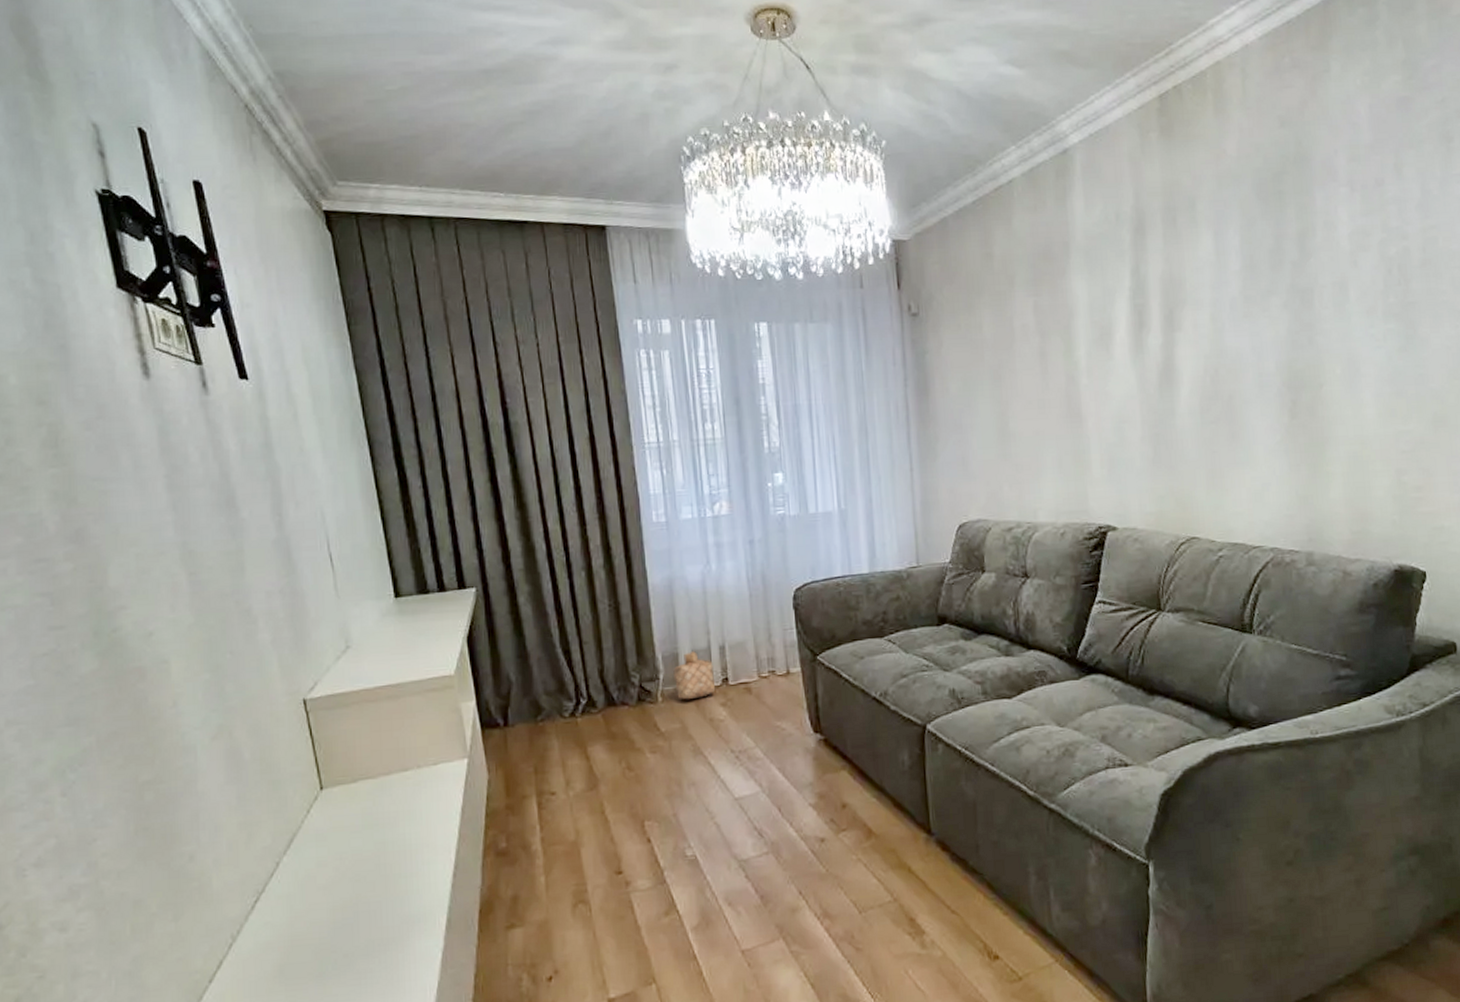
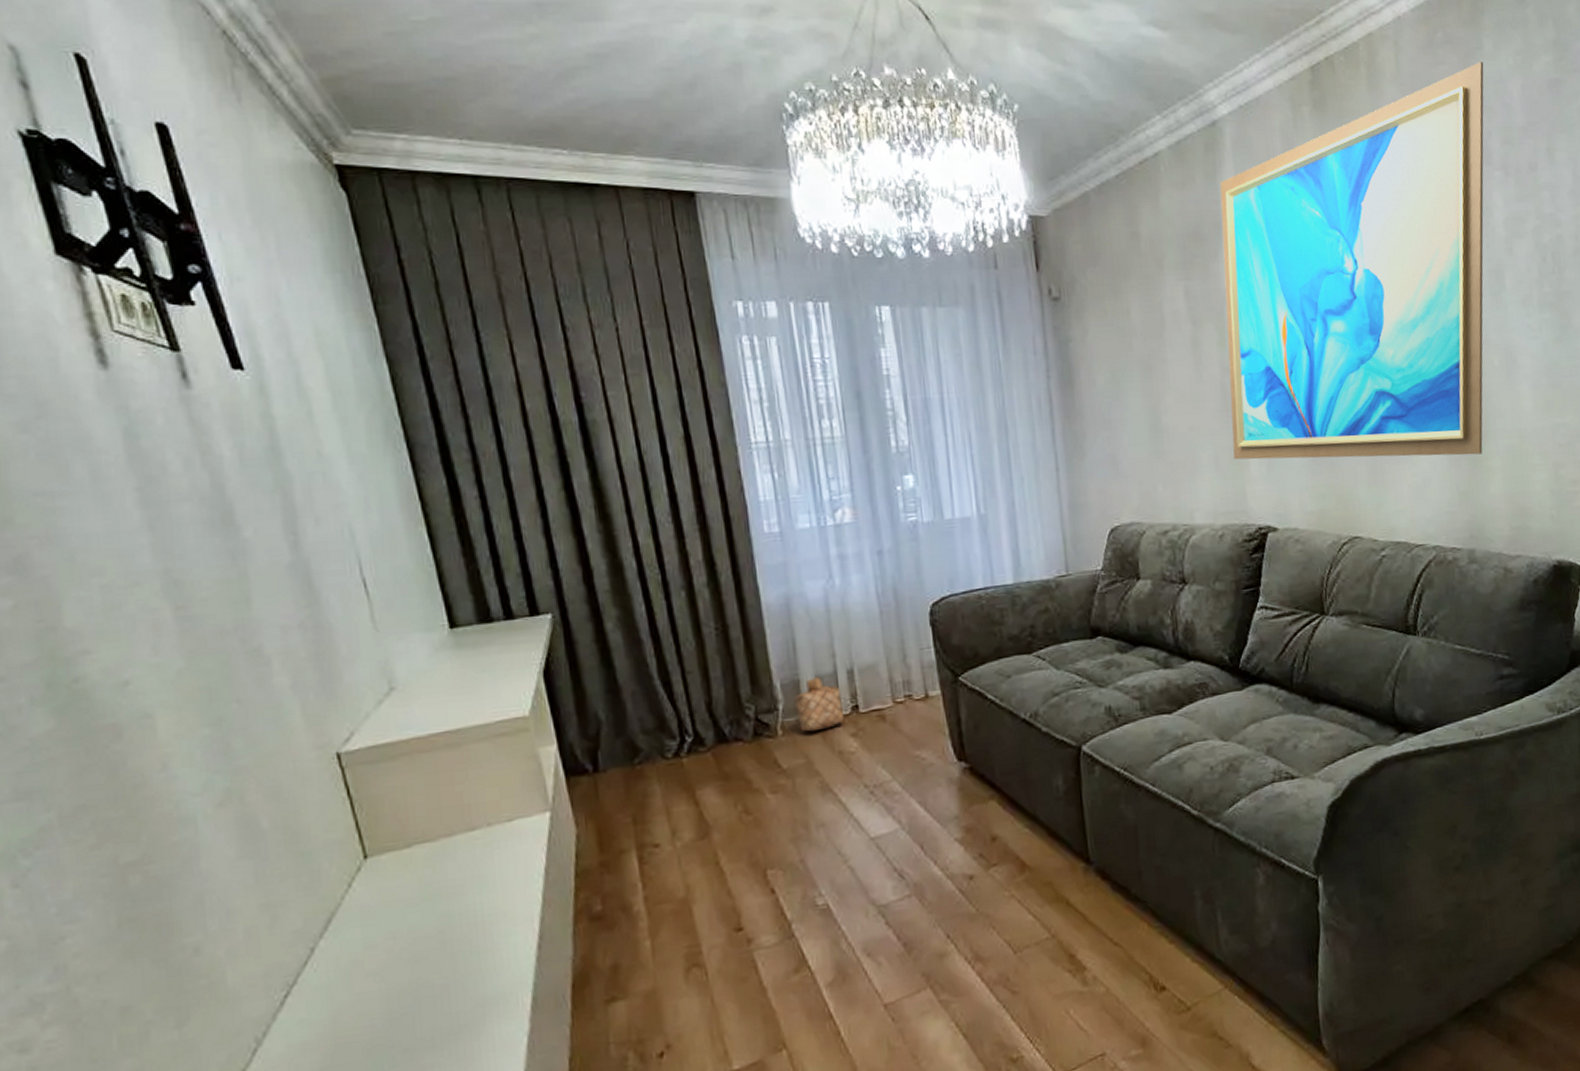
wall art: none [1069,84,1331,463] -> present [1219,62,1484,460]

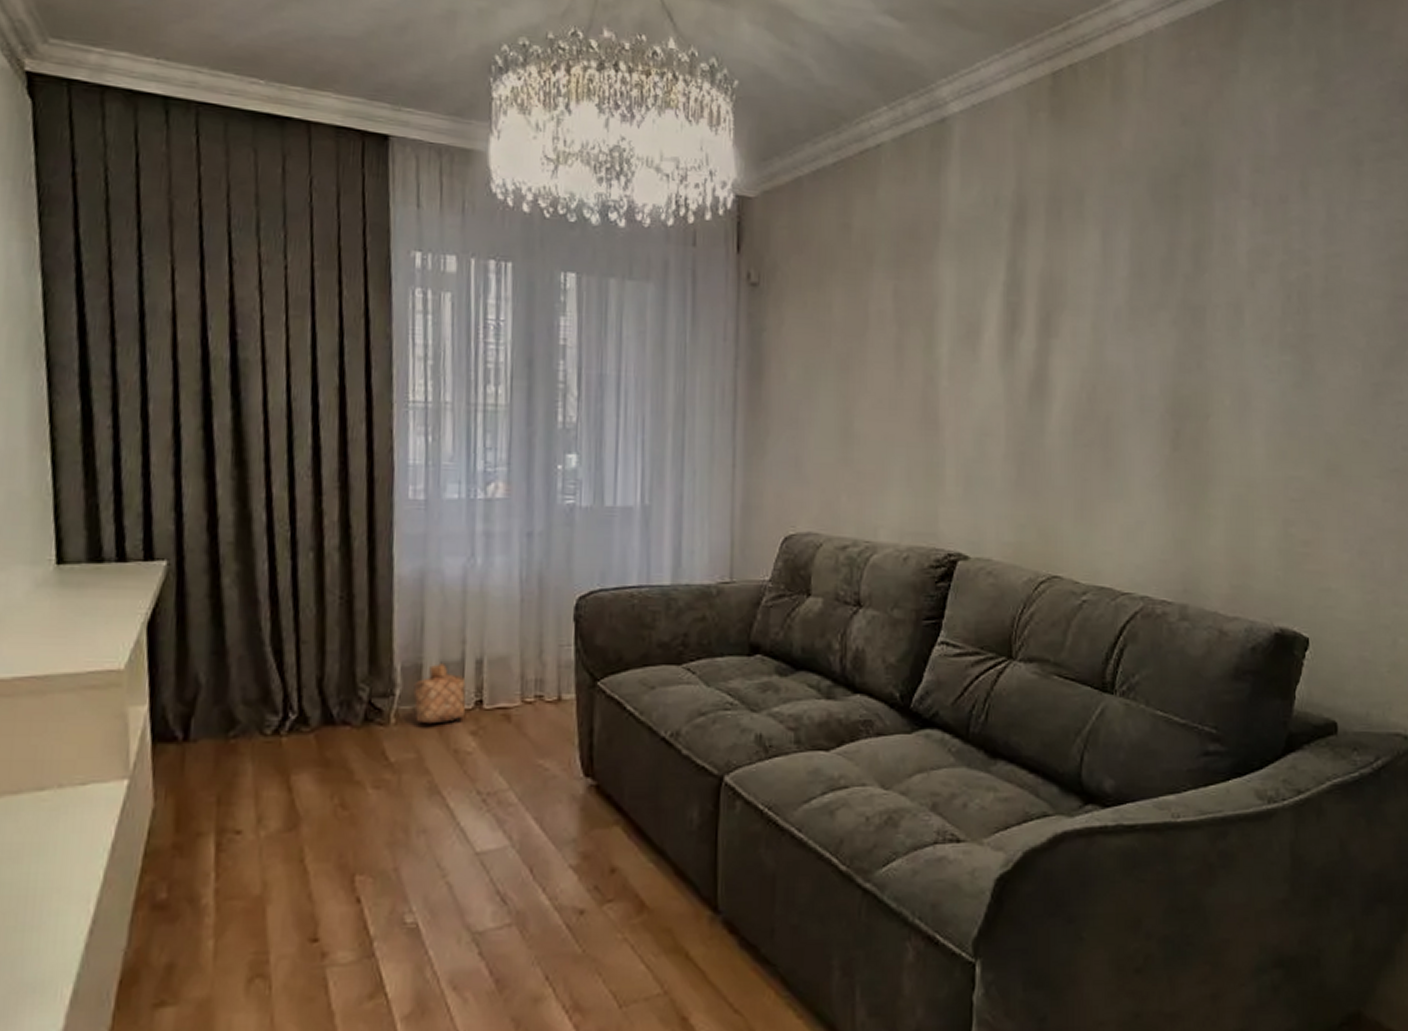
wall art: present [1219,62,1484,460] -> none [929,85,1238,501]

